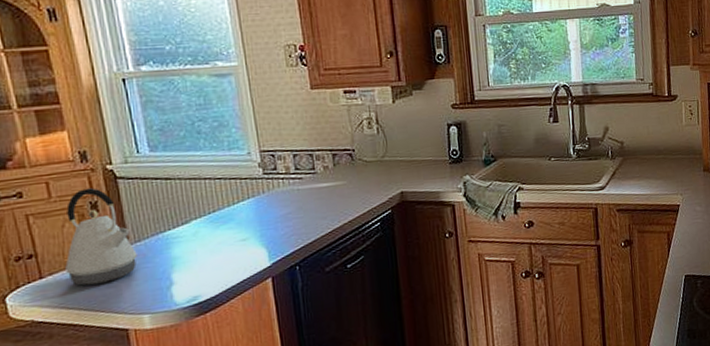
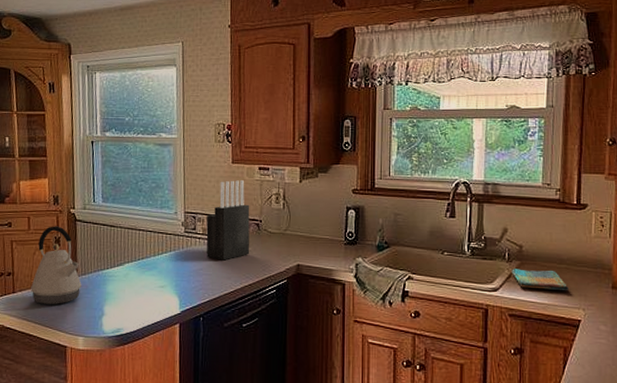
knife block: none [288,107,346,200] -> present [206,180,250,261]
dish towel: none [616,162,667,182] -> present [512,269,569,290]

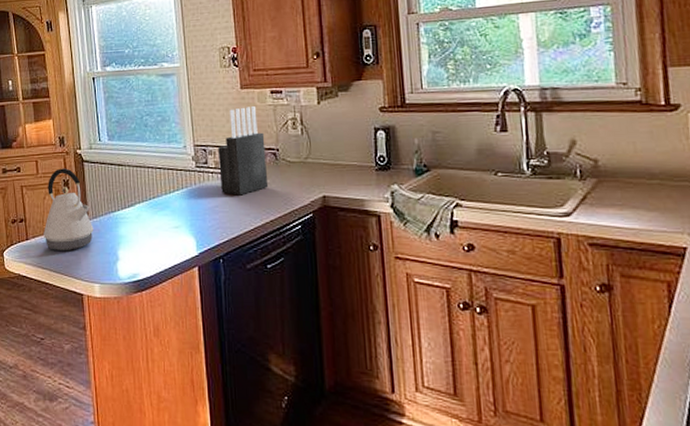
dish towel: present [512,269,569,290] -> none [586,188,666,212]

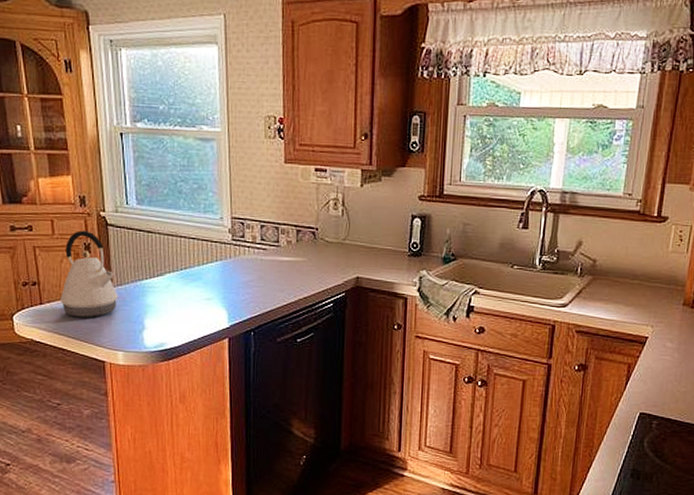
knife block: present [218,106,269,196] -> none [256,182,305,272]

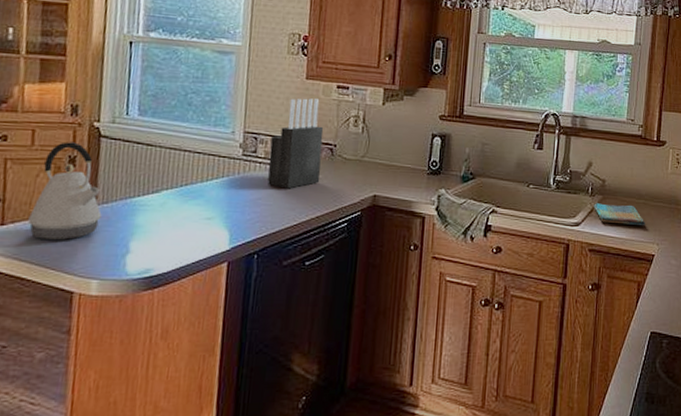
knife block: none [256,182,305,272] -> present [267,98,324,189]
dish towel: none [582,284,640,307] -> present [594,203,645,225]

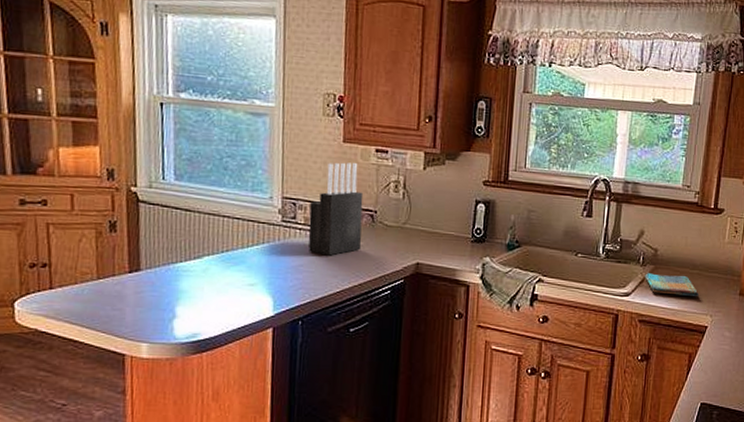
kettle: present [28,142,102,240] -> none [75,206,146,304]

